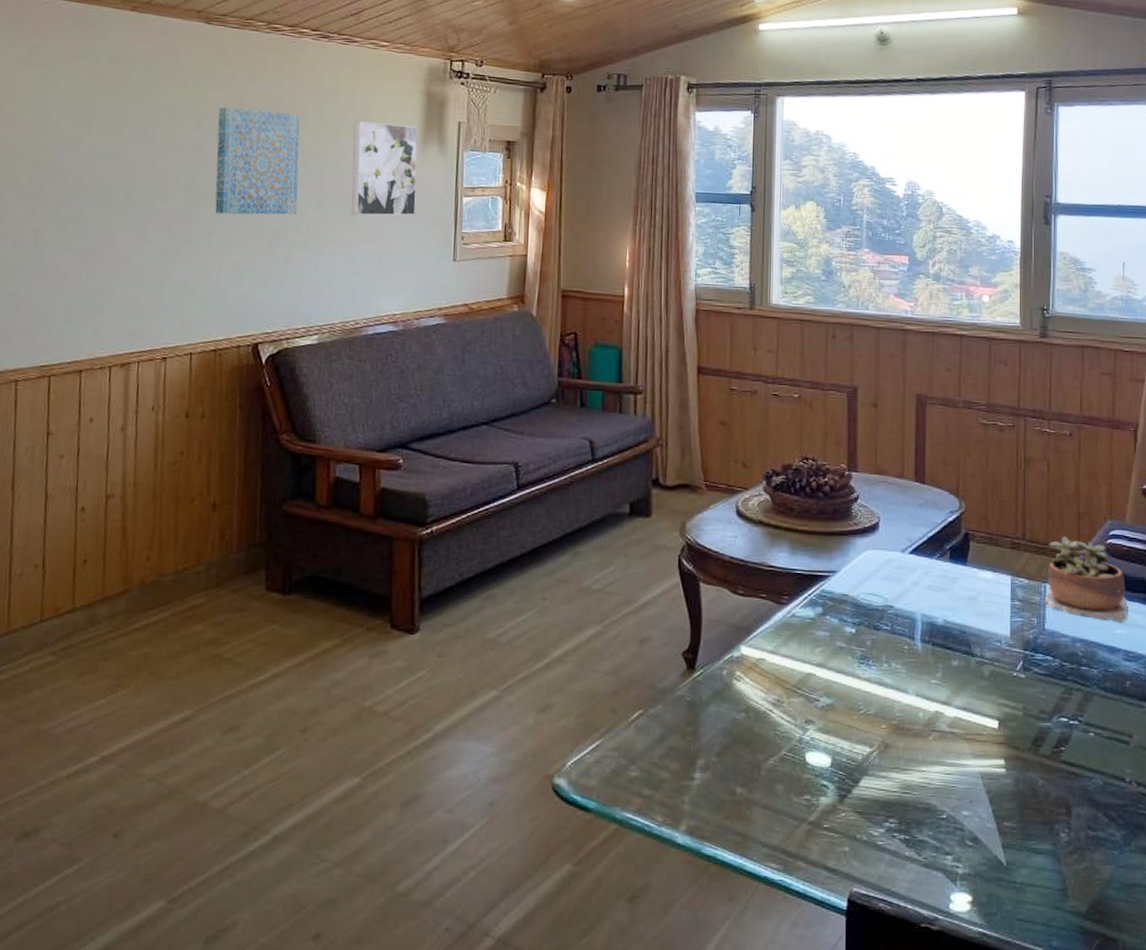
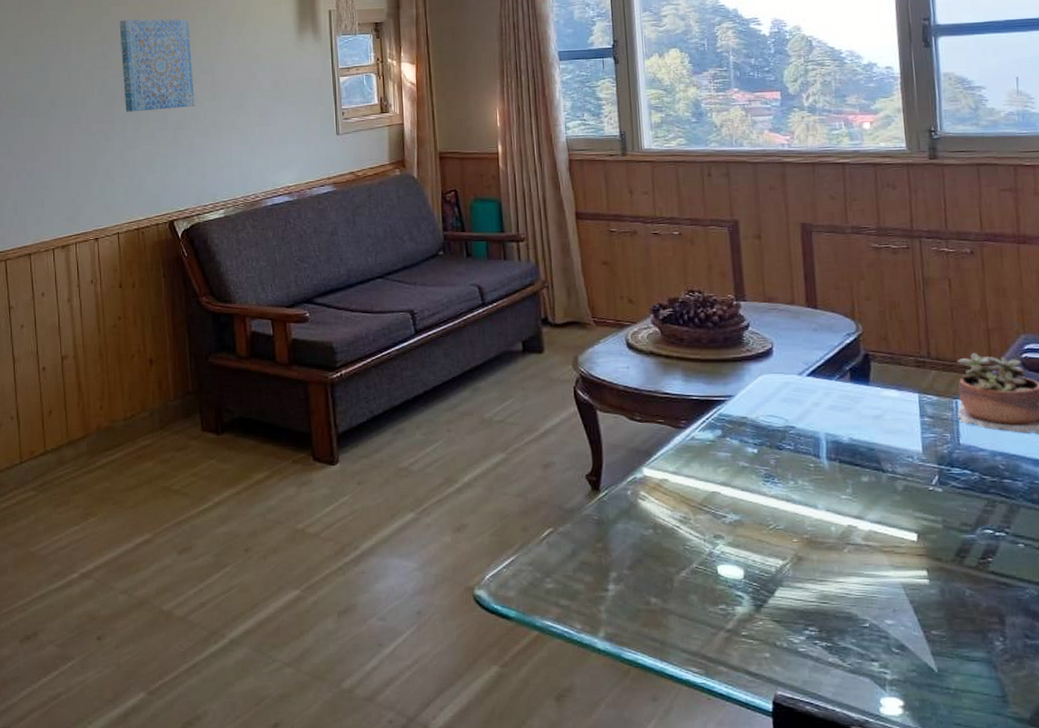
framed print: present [351,120,418,216] -> none [236,18,298,103]

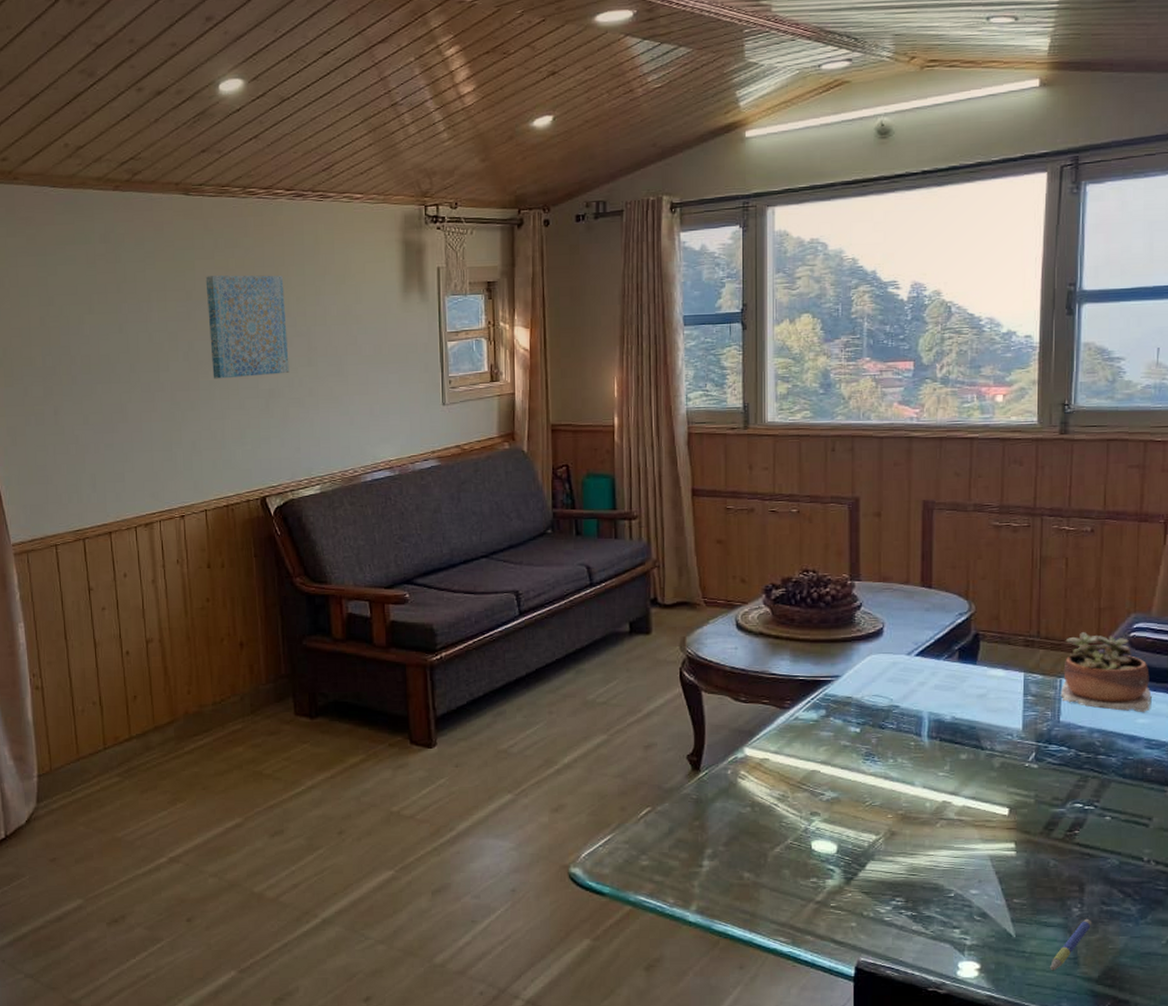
pen: none [978,653,1018,710] -> present [1050,918,1092,971]

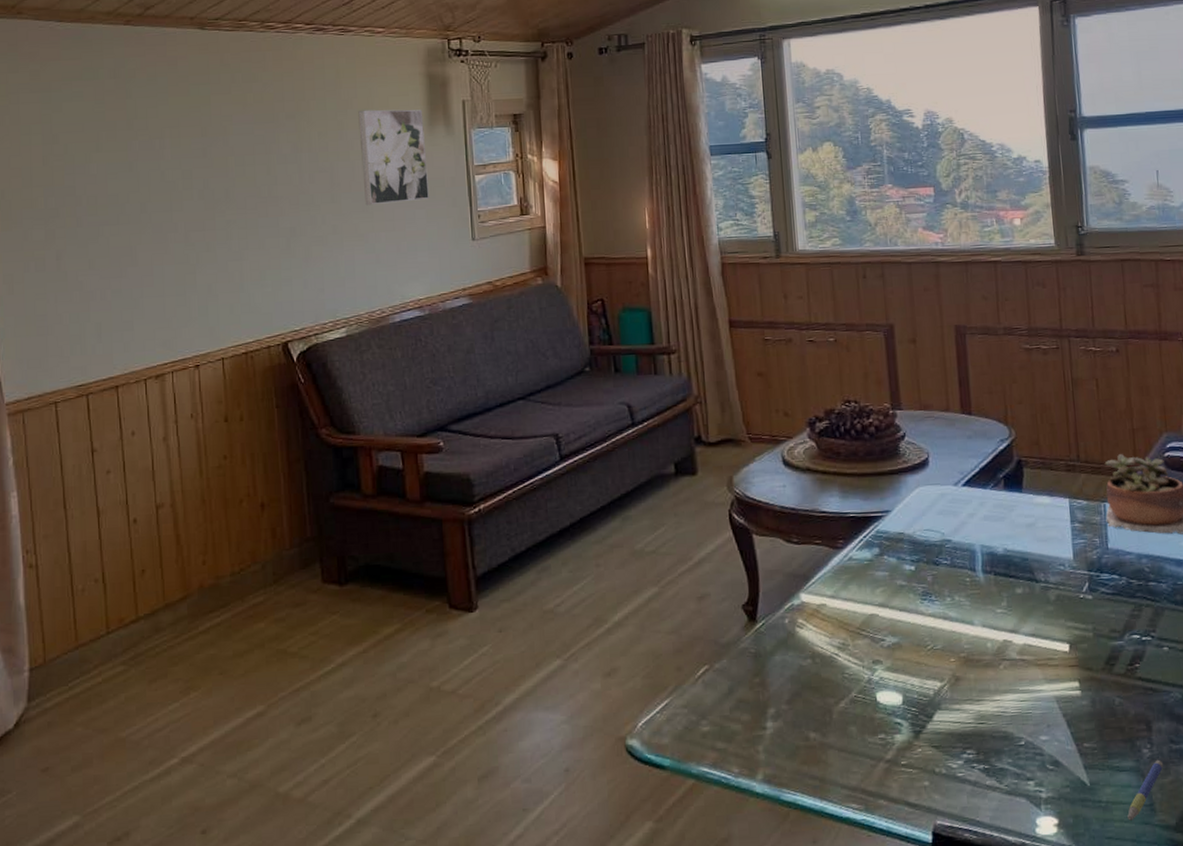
wall art: present [205,275,289,379] -> none [222,110,312,218]
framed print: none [335,275,402,370] -> present [358,109,429,206]

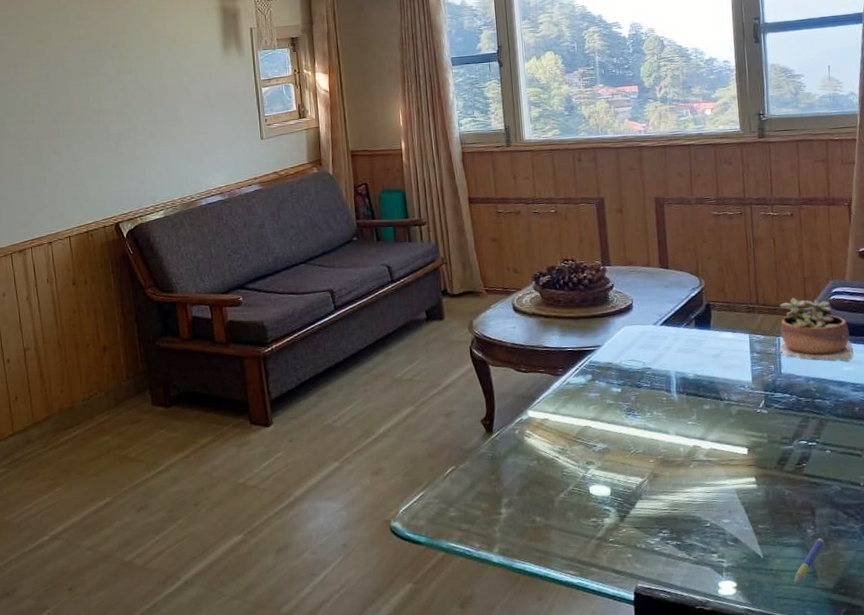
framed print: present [358,109,429,206] -> none [167,37,226,115]

